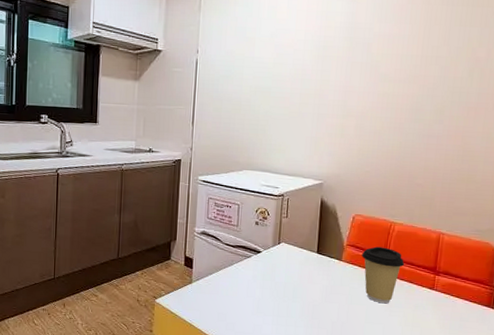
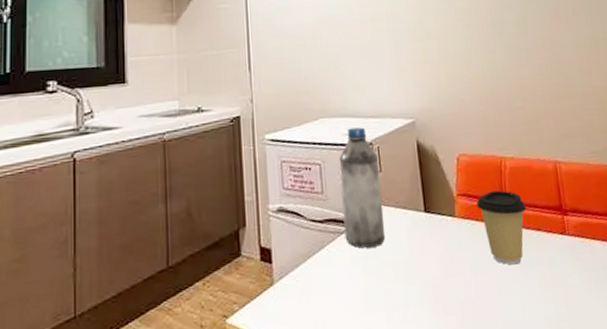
water bottle: none [250,181,287,271] -> present [339,127,386,248]

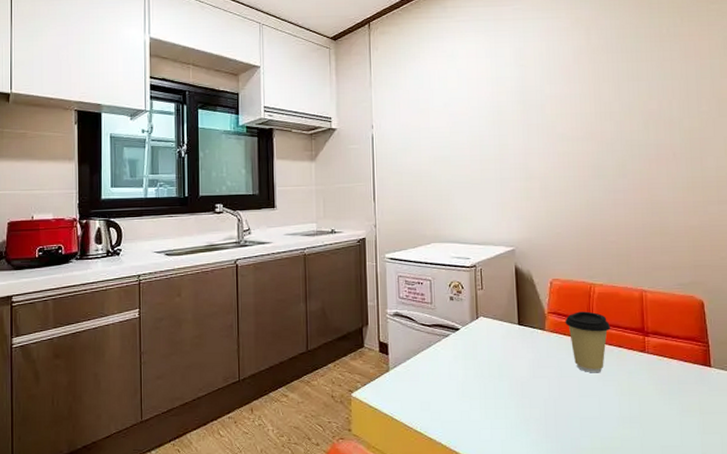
water bottle: present [339,127,386,248] -> none [446,252,483,349]

